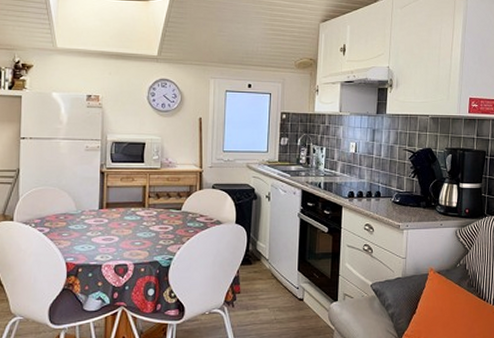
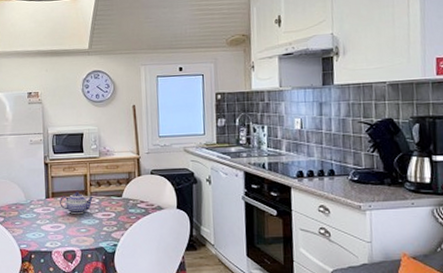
teapot: none [114,203,152,227] -> present [60,191,94,215]

